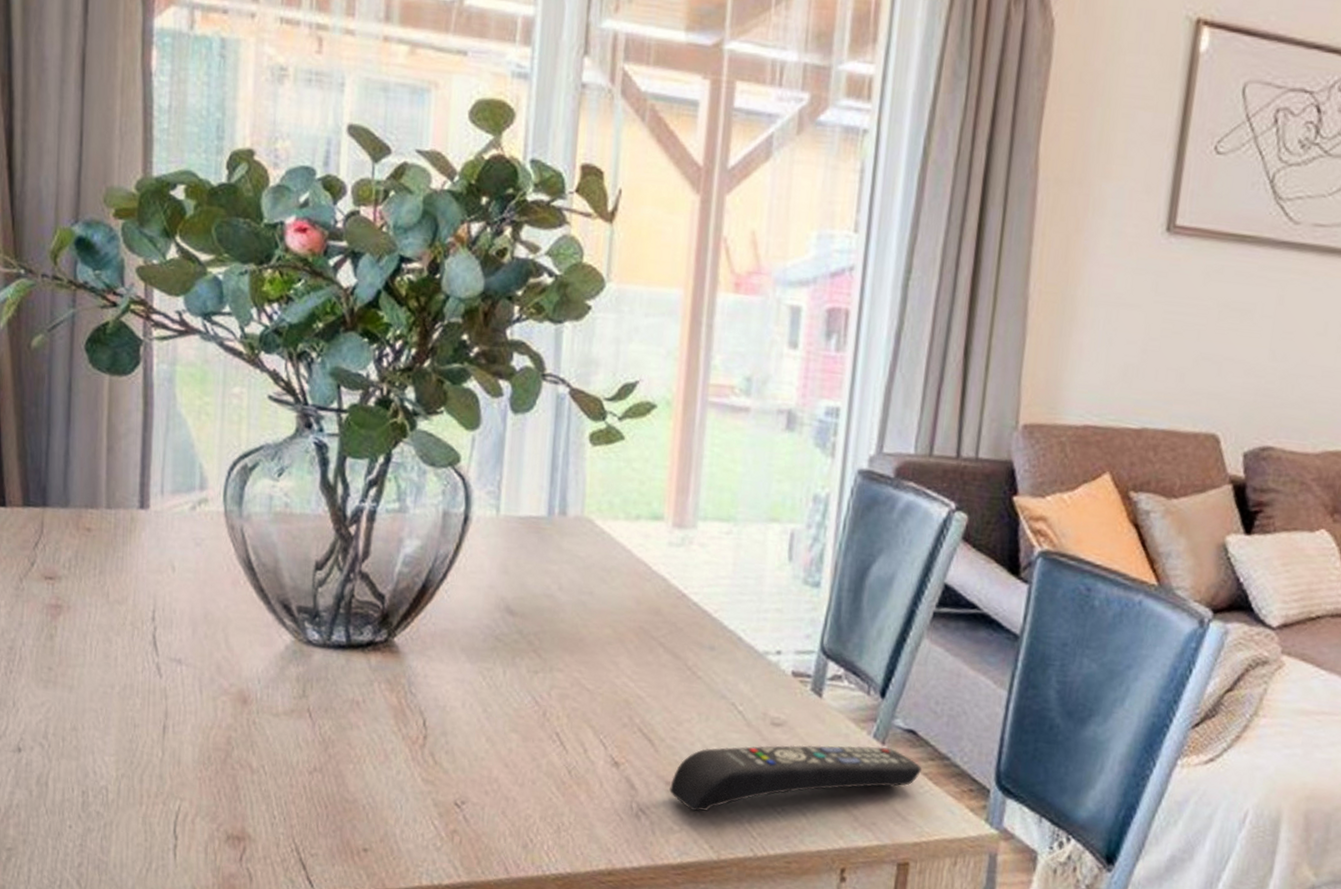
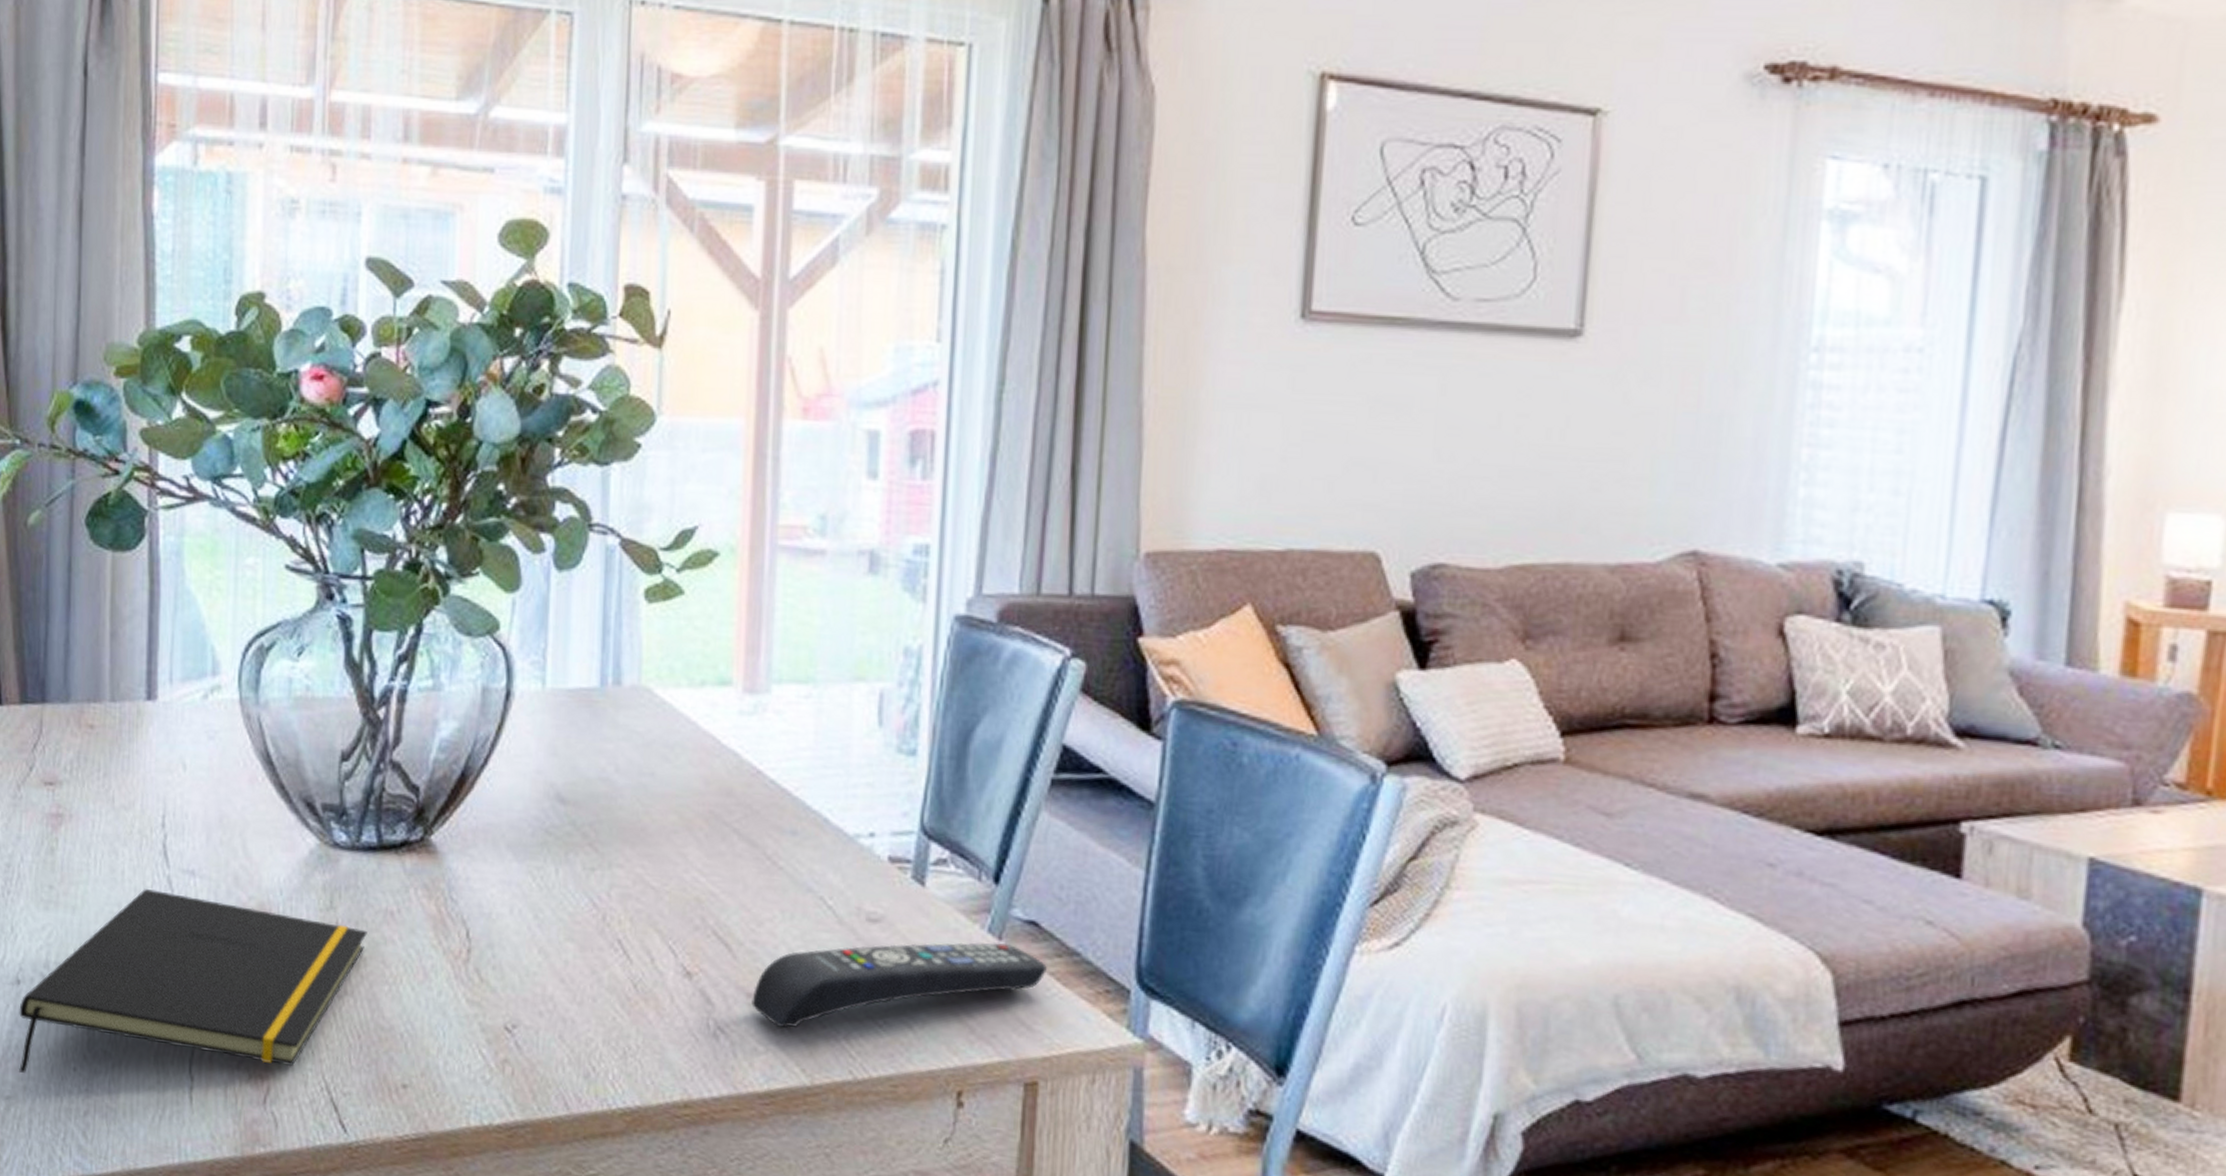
notepad: none [19,673,336,831] -> present [19,889,367,1073]

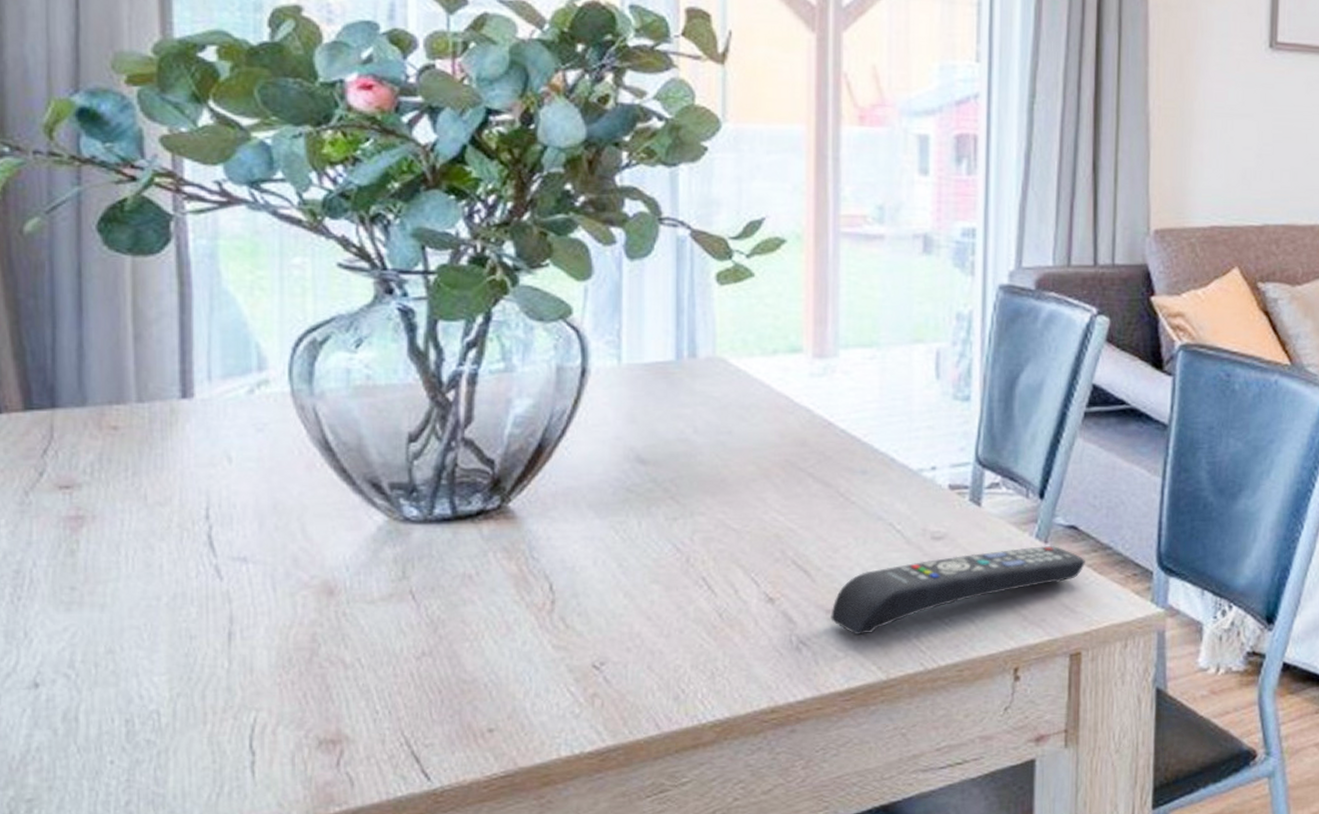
notepad: present [19,889,367,1073] -> none [39,580,445,774]

